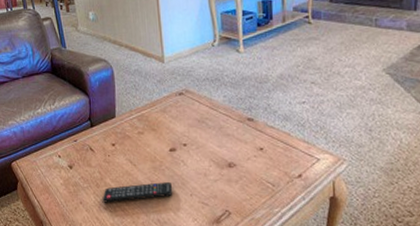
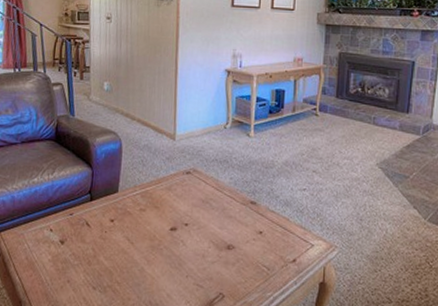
remote control: present [102,182,172,203] -> none [92,262,168,283]

